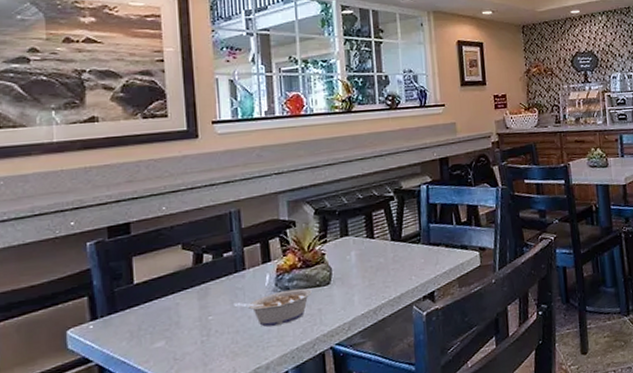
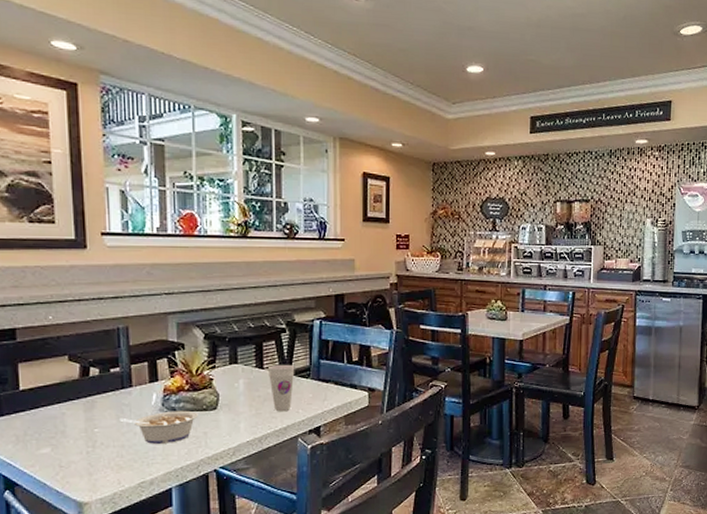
cup: none [379,231,406,281] -> present [268,364,295,412]

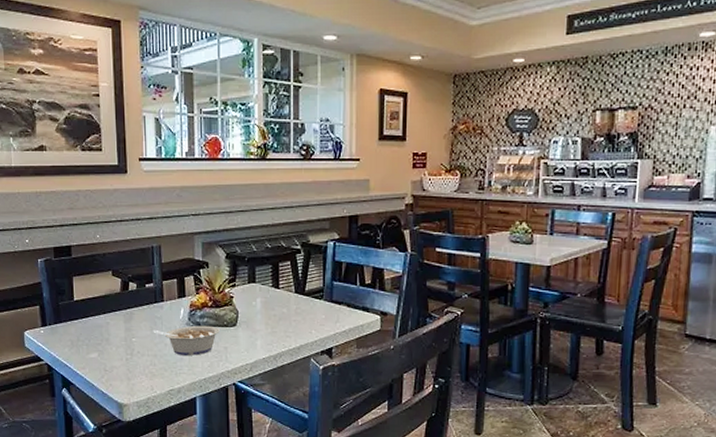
cup: present [268,364,295,412] -> none [284,284,309,332]

